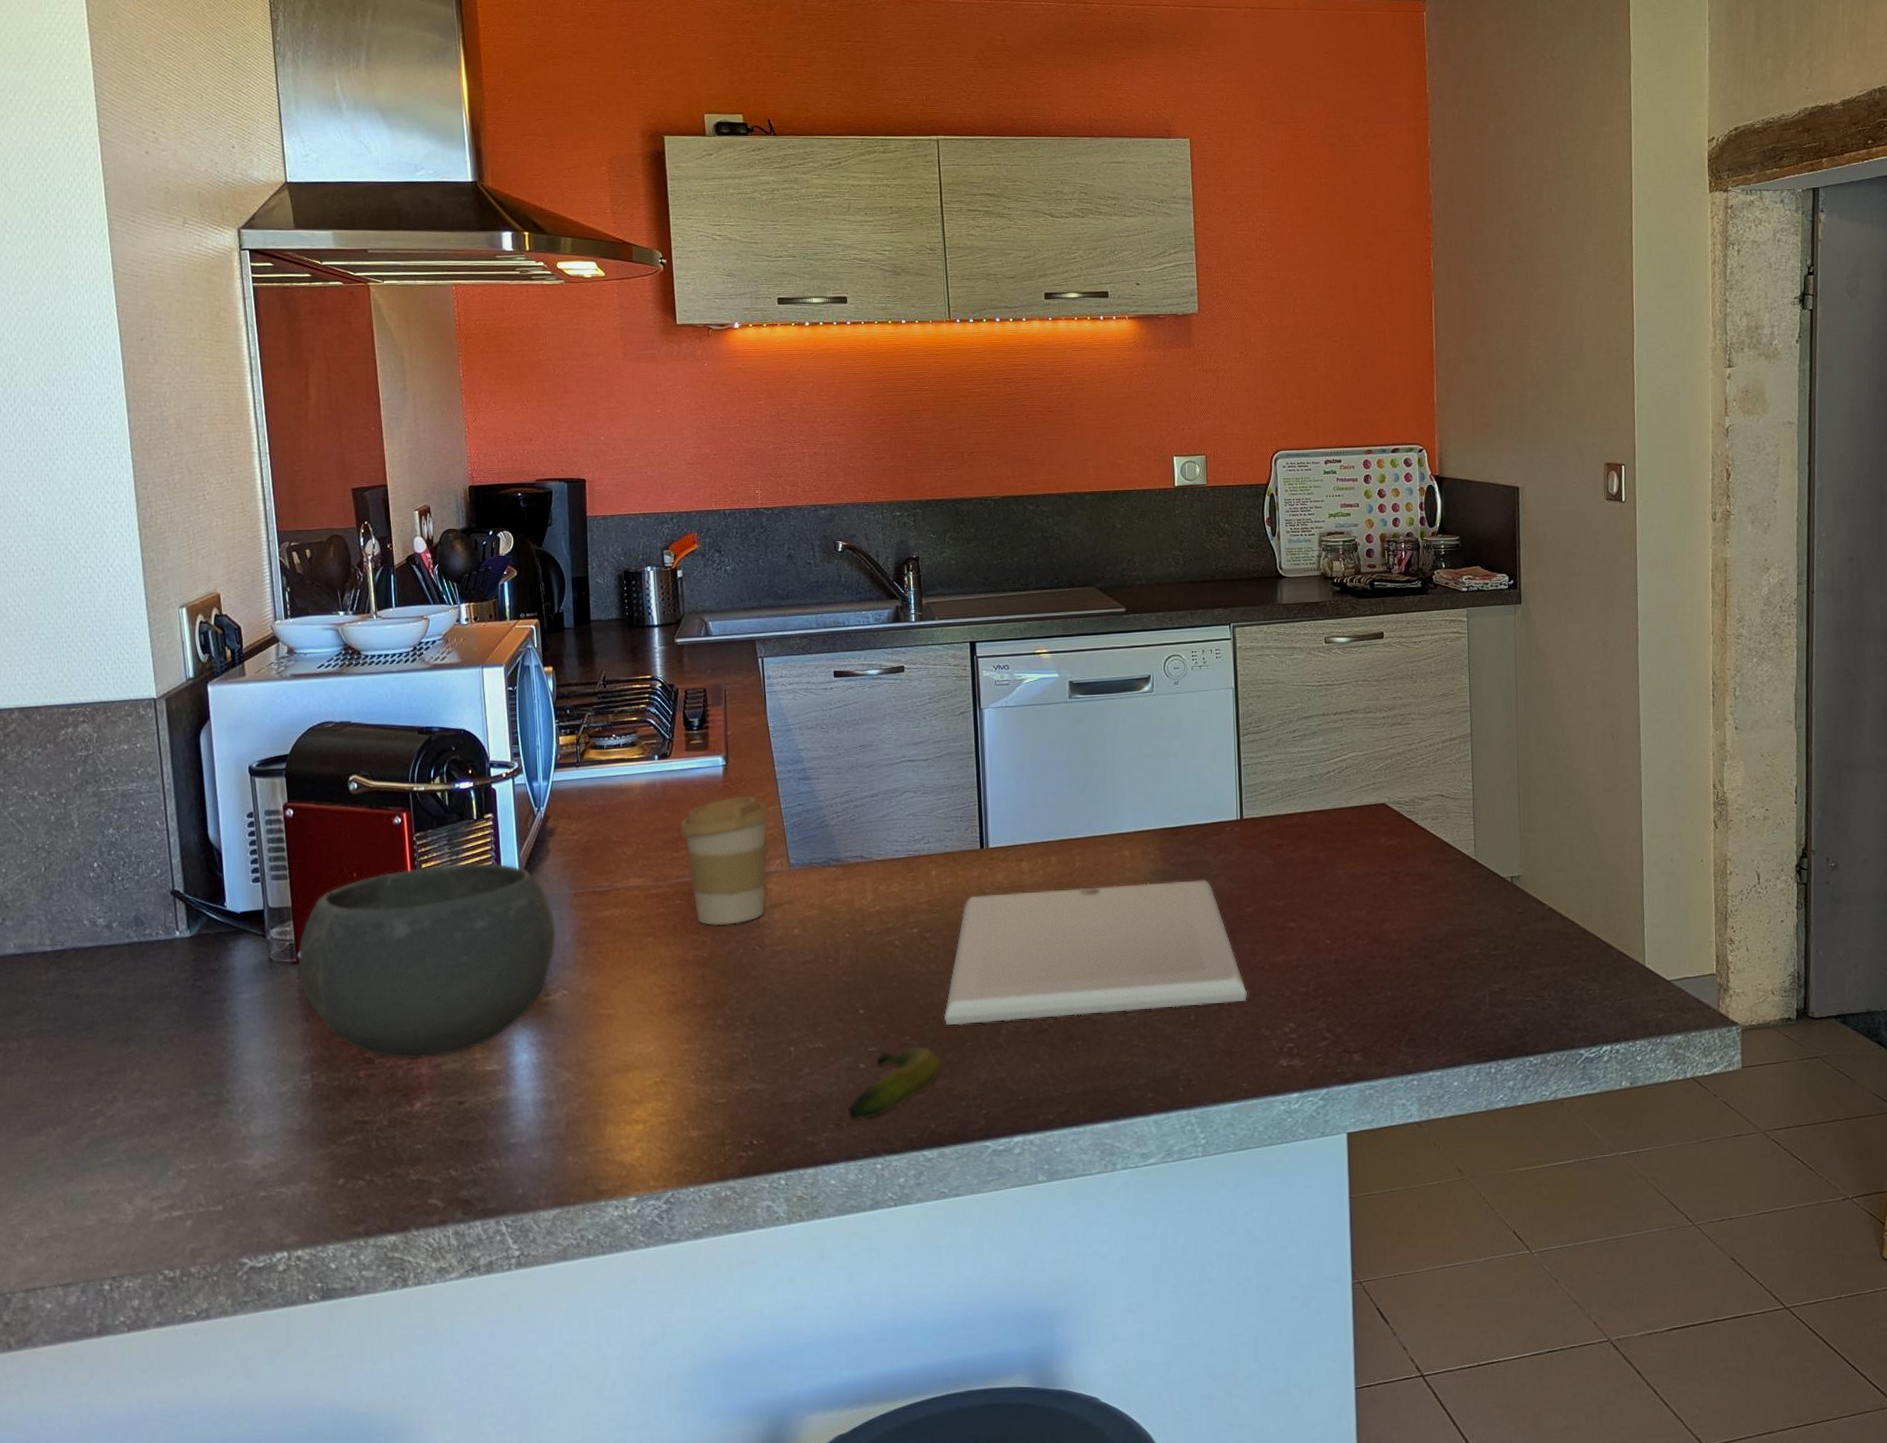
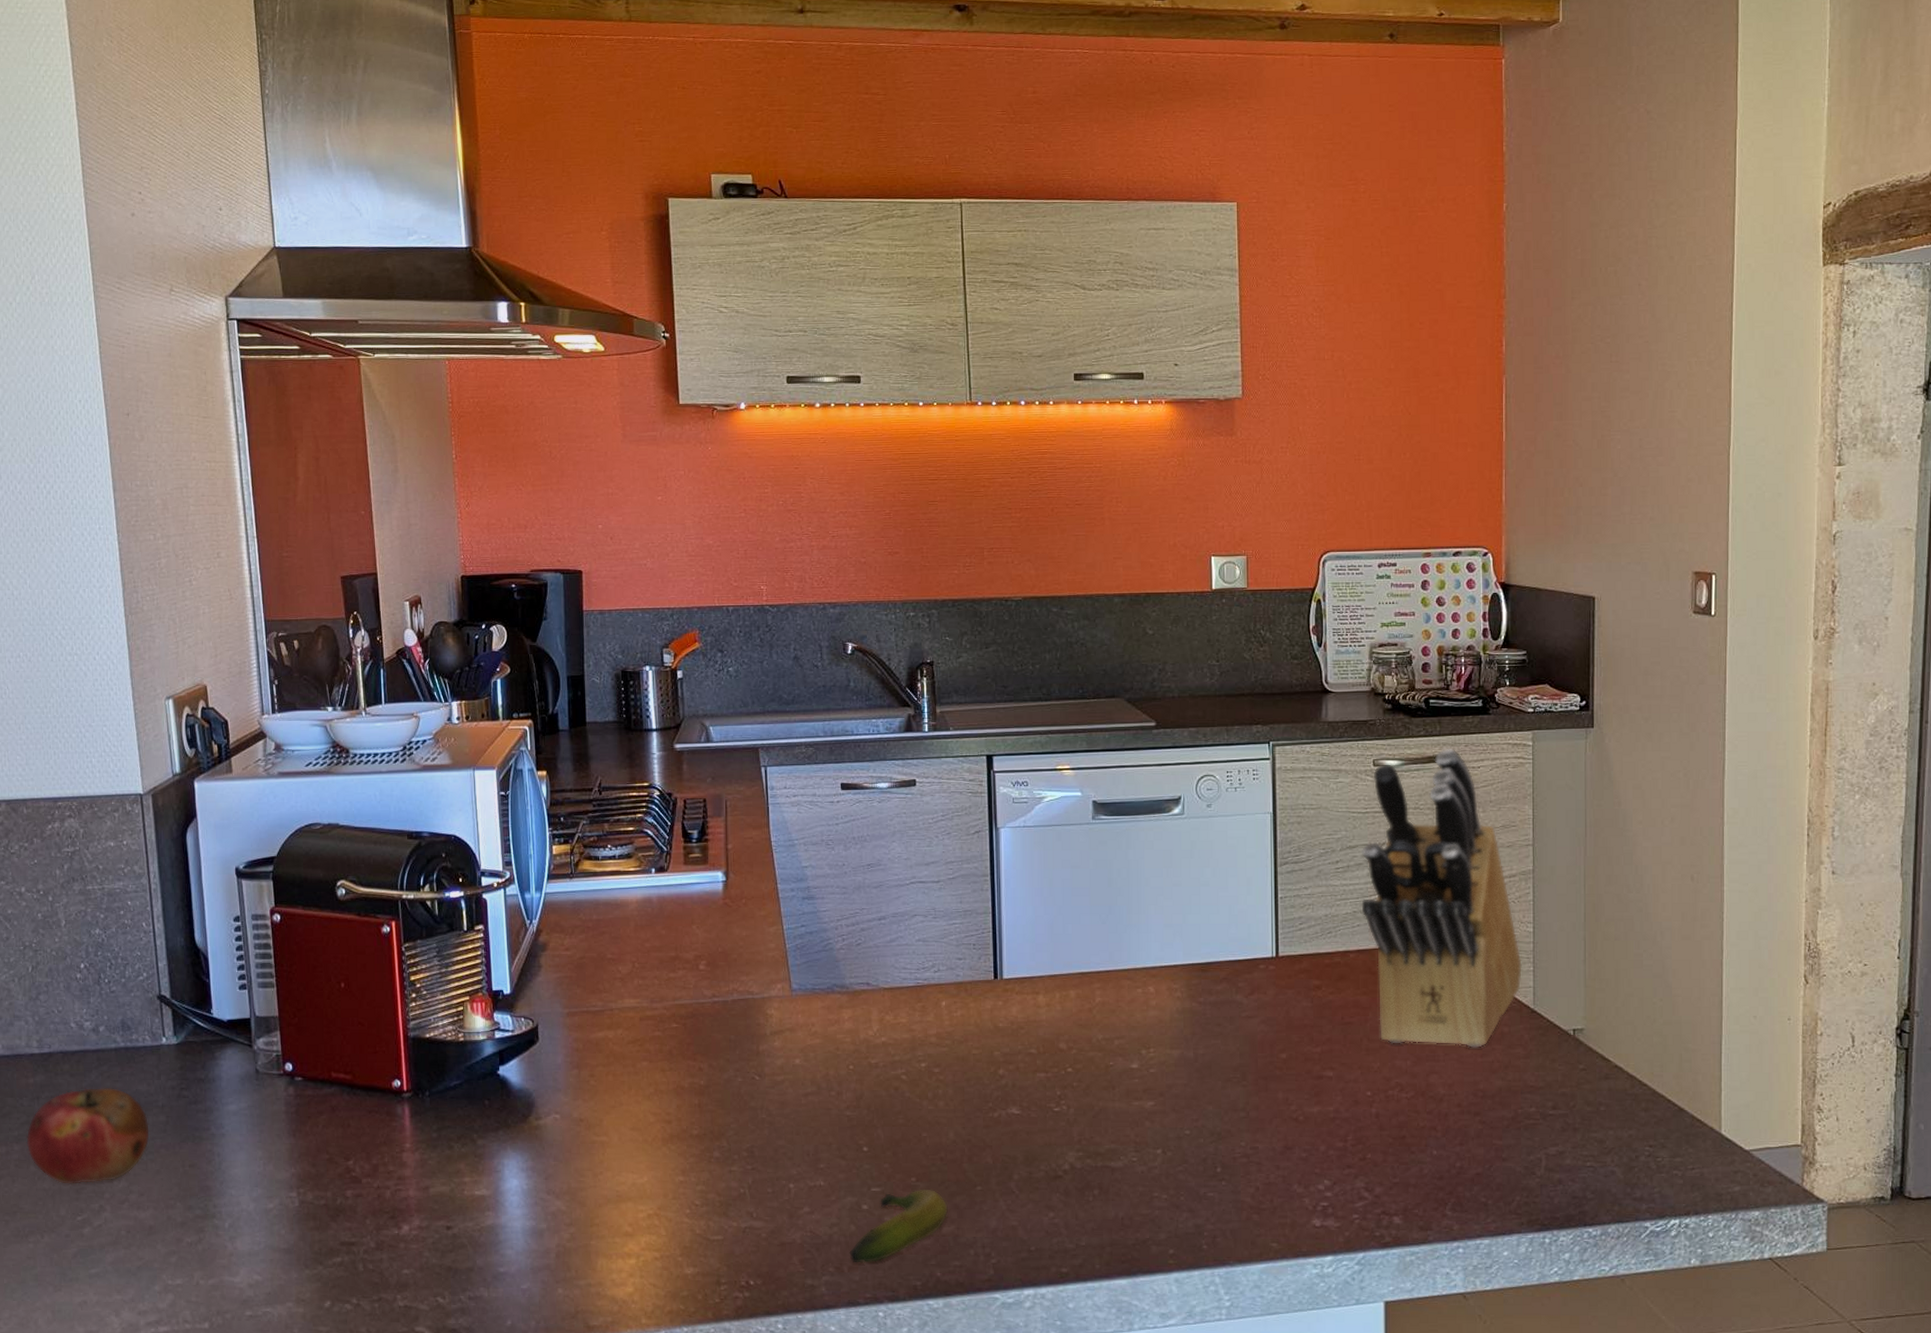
fruit: none [38,982,163,1077] -> present [26,1088,149,1184]
bowl: present [298,862,556,1059] -> none [285,977,548,1180]
coffee cup: present [680,795,770,925] -> none [677,914,771,1051]
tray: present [943,880,1248,1026] -> none [952,1021,1280,1168]
knife block: none [1316,625,1464,897] -> present [1361,748,1522,1048]

